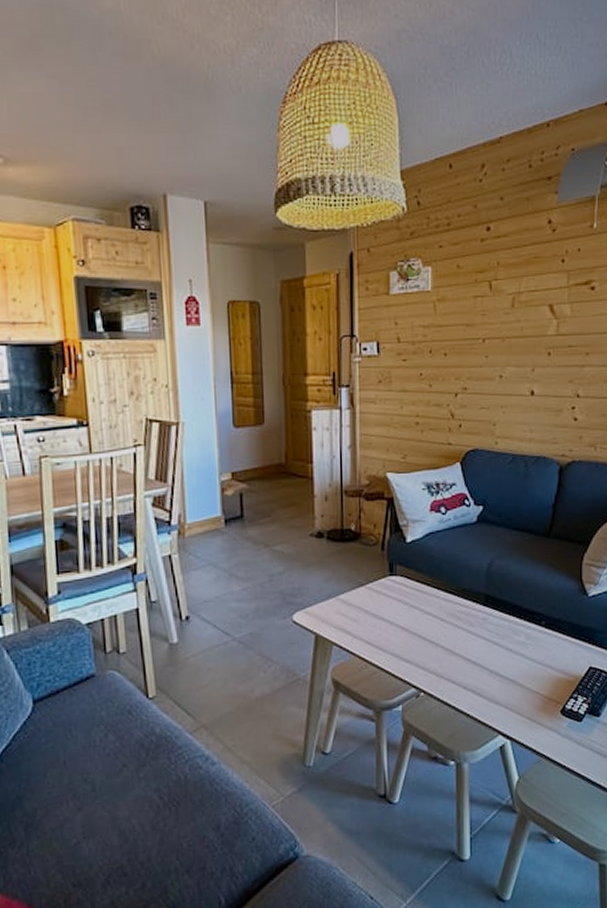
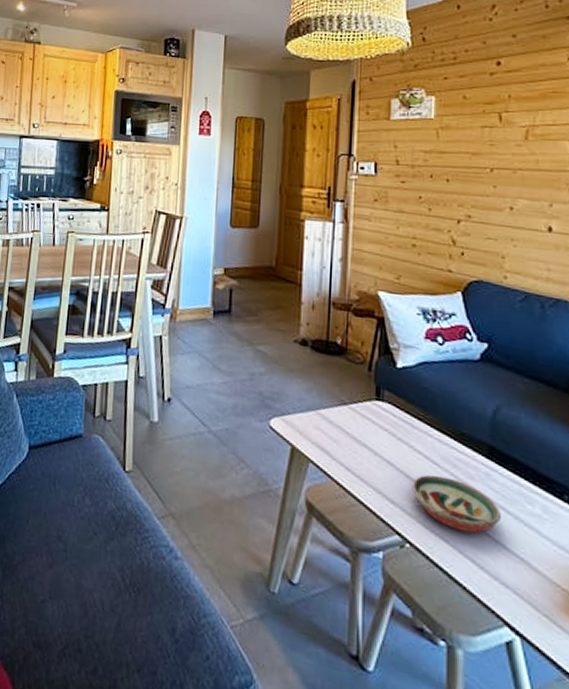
decorative bowl: none [423,629,495,671] -> present [411,475,501,534]

